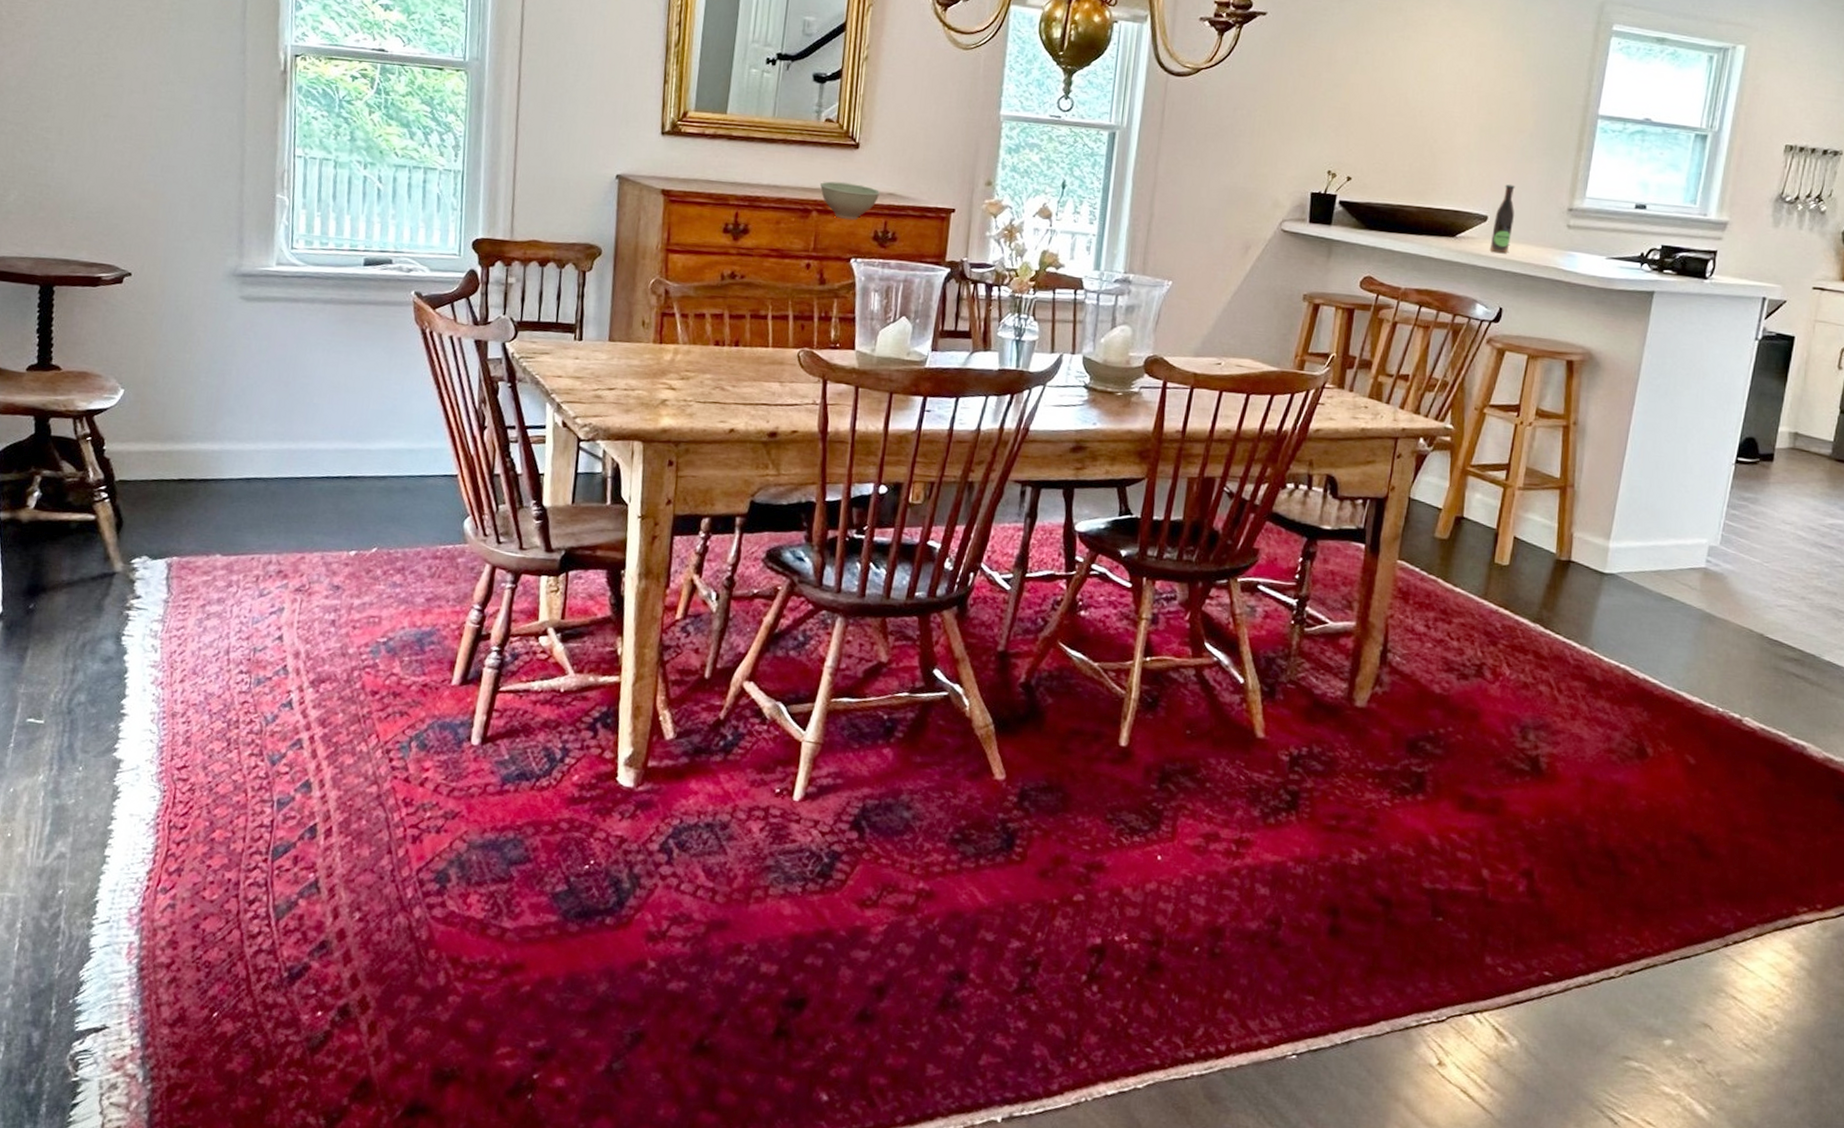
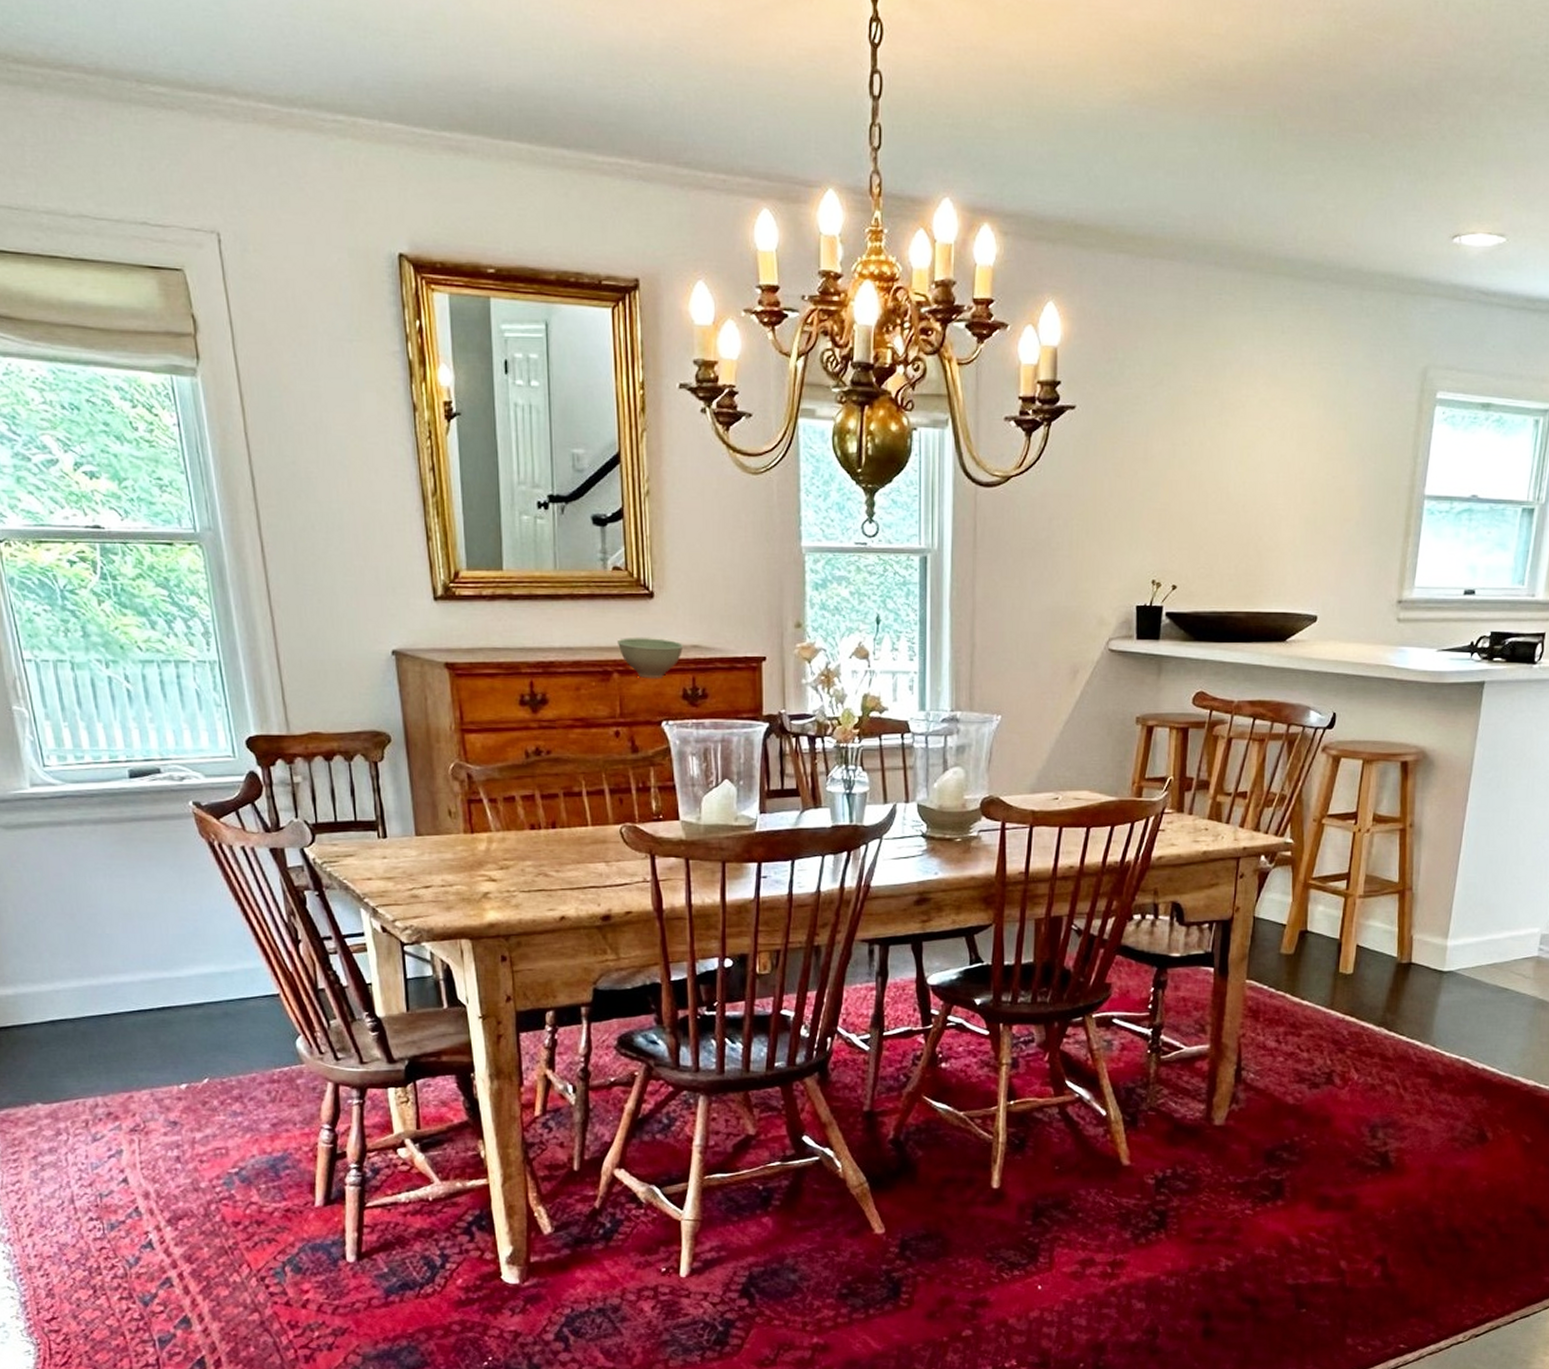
bottle: present [1489,184,1515,254] -> none [1320,580,1345,655]

